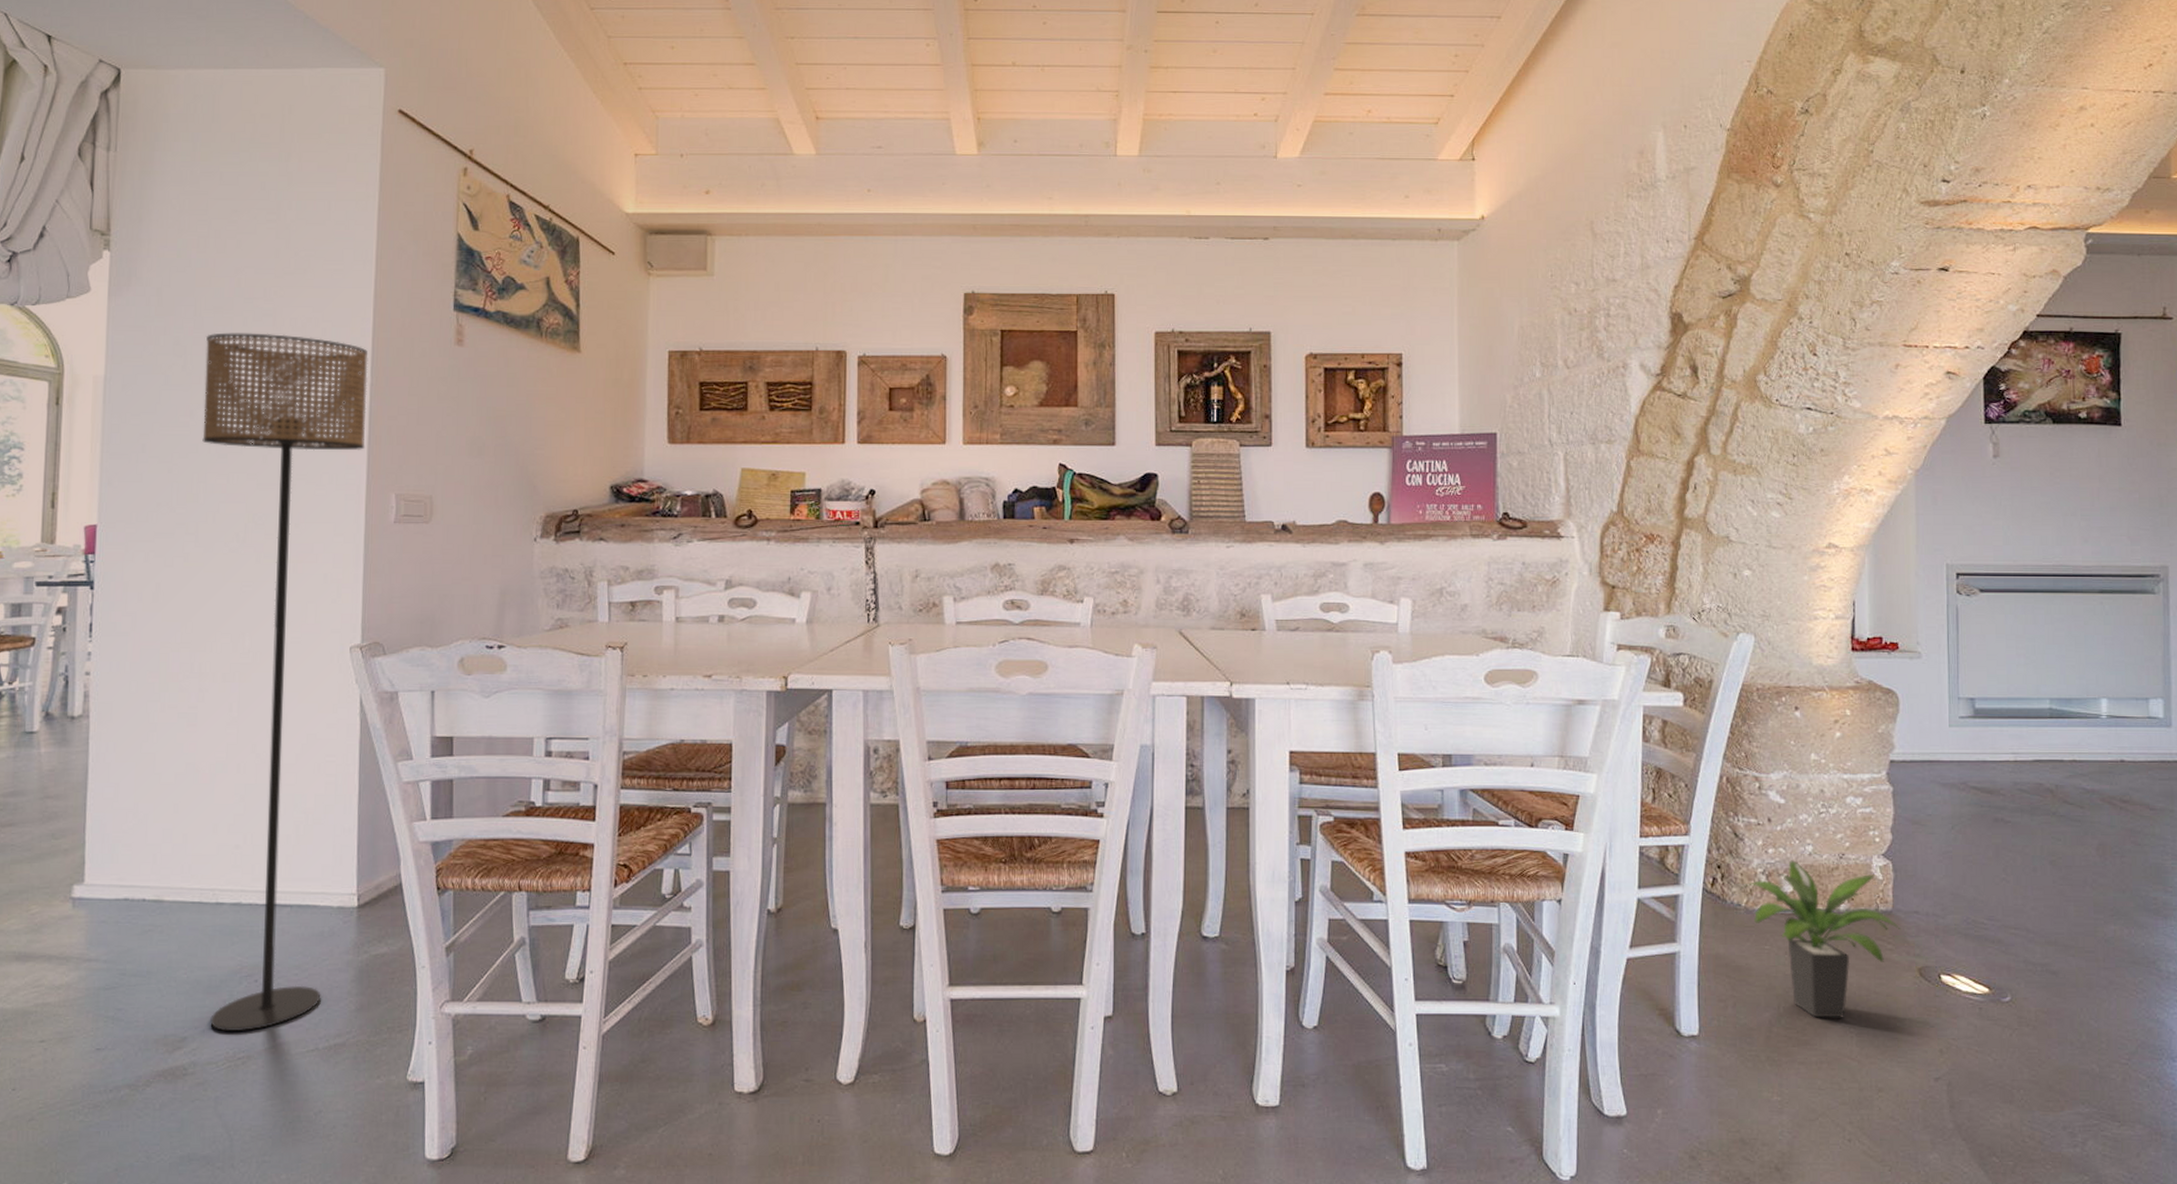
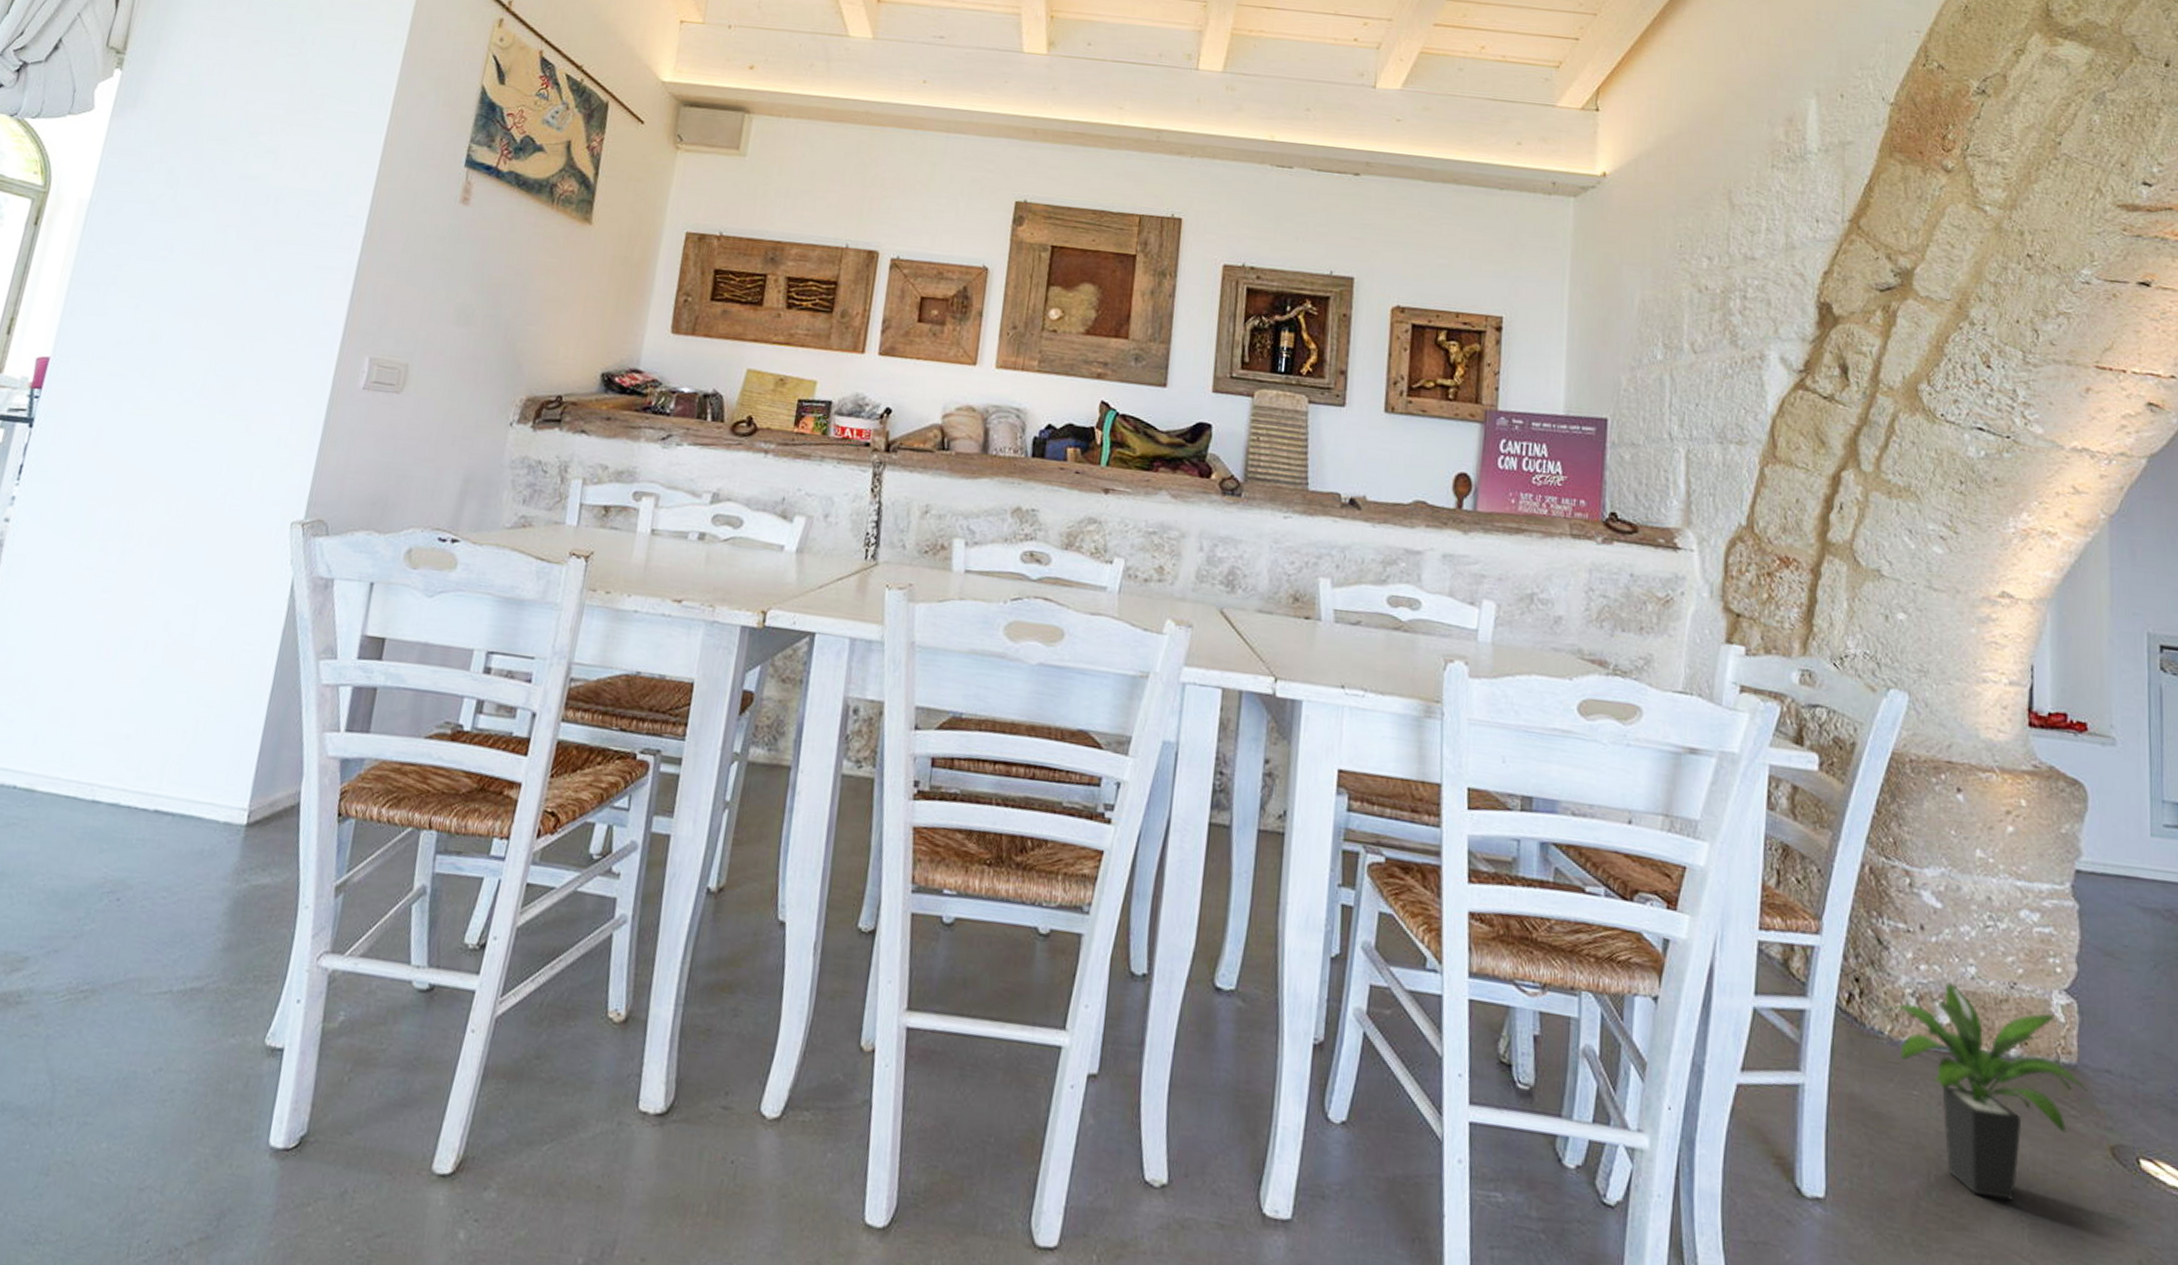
floor lamp: present [202,332,368,1032] -> none [58,166,367,960]

